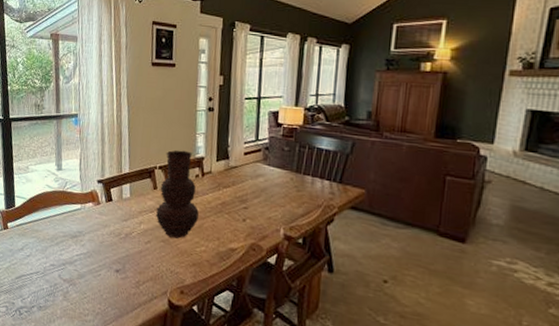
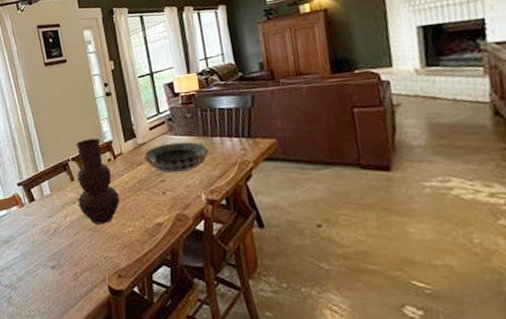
decorative bowl: none [232,171,298,204] -> present [143,141,209,174]

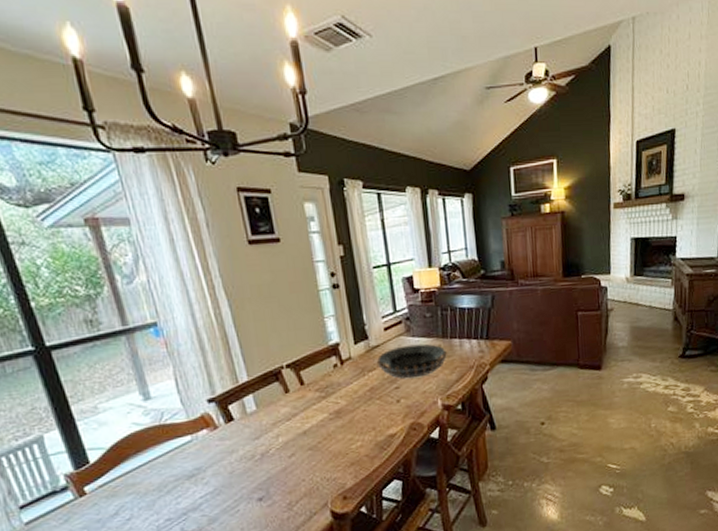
vase: present [75,138,120,224] -> none [291,339,347,443]

